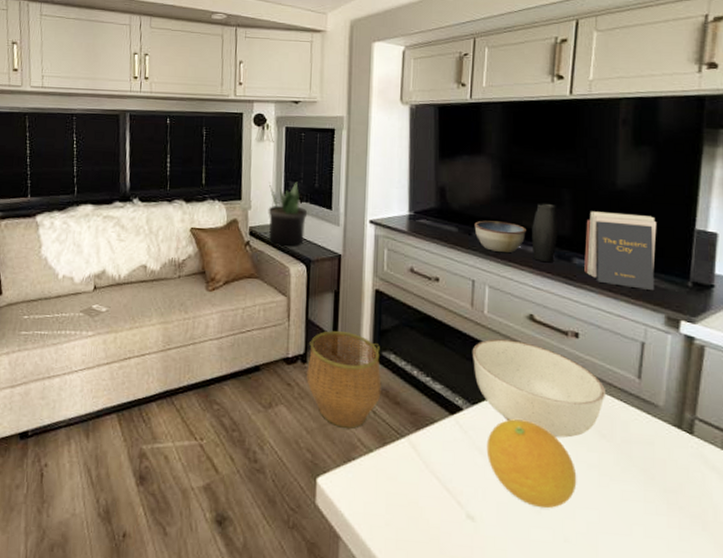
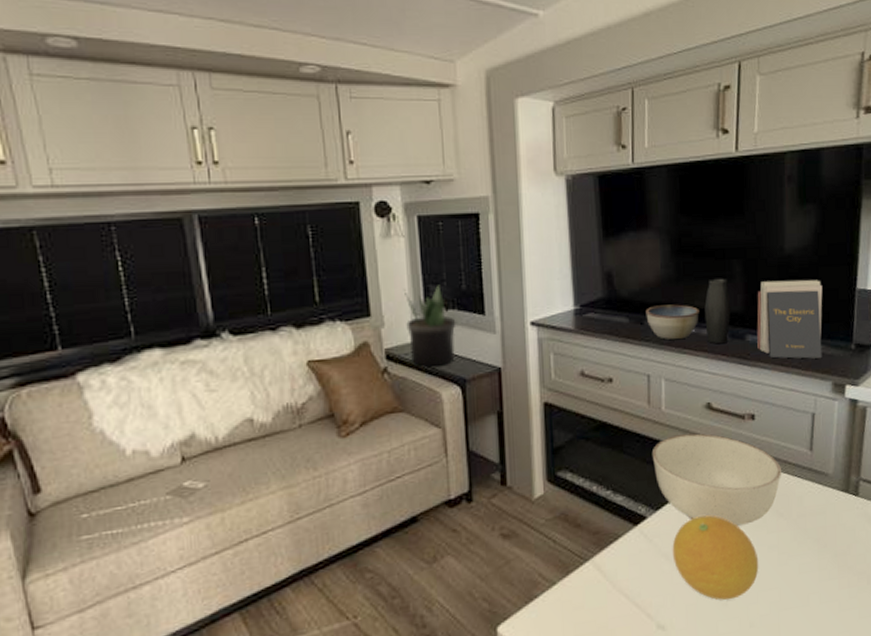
basket: present [307,331,382,429] -> none [474,456,560,566]

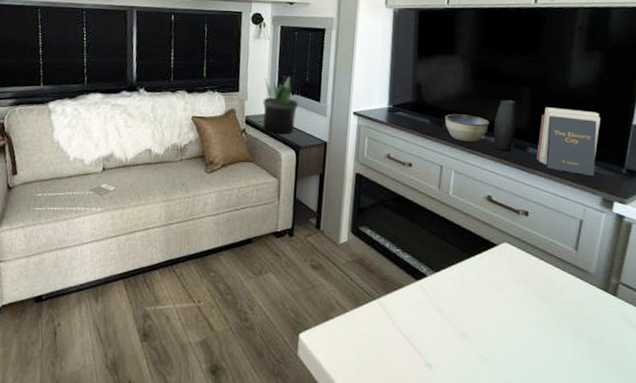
bowl: present [652,433,782,526] -> none [437,216,548,299]
fruit: present [672,515,759,600] -> none [445,284,519,357]

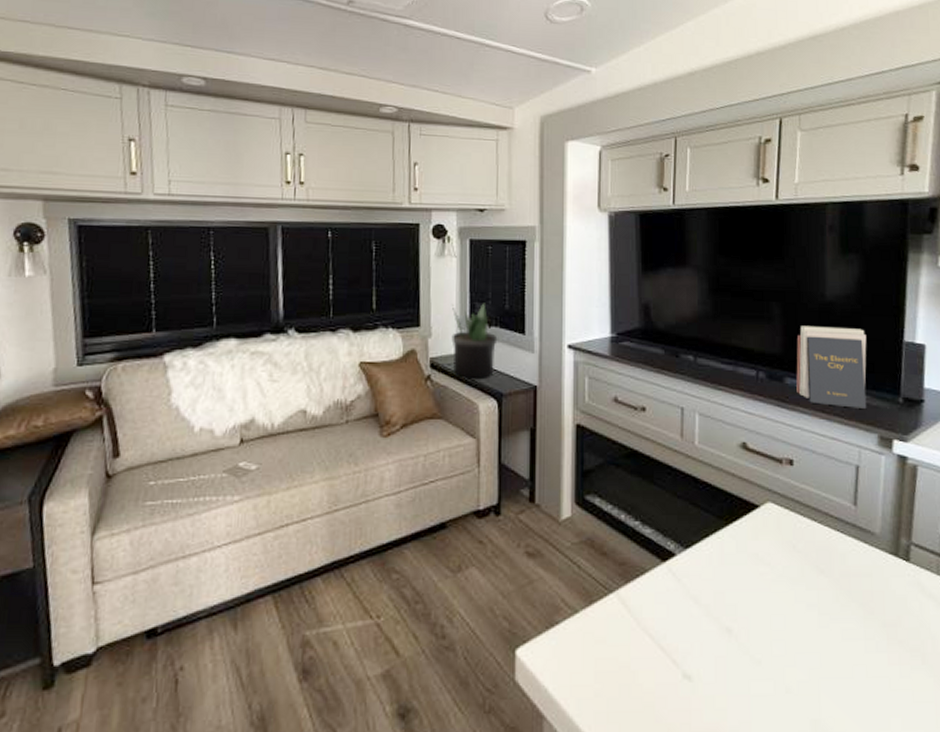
bowl: present [445,113,490,143] -> none [681,340,736,376]
vase: present [493,99,518,152] -> none [741,318,769,384]

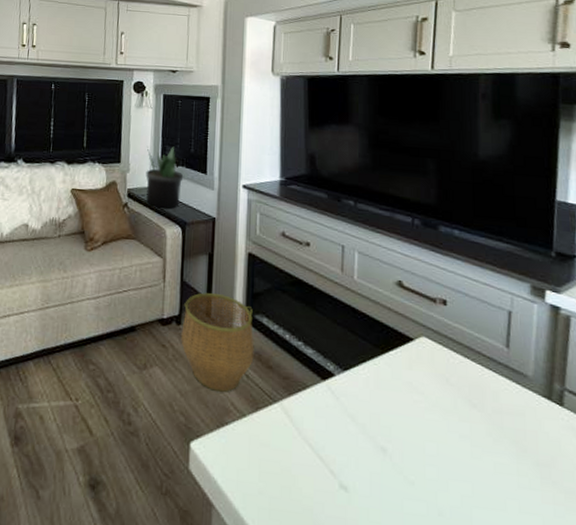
basket: none [501,475,586,587] -> present [181,292,254,392]
books: present [796,326,867,408] -> none [450,180,519,259]

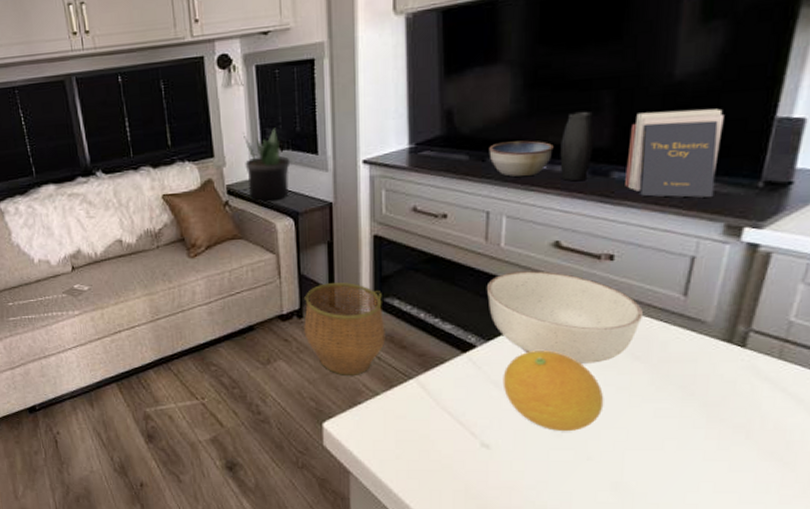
bowl: none [342,304,476,407] -> present [486,271,644,364]
bowl: none [343,187,393,220] -> present [489,140,554,177]
fruit: none [358,386,449,480] -> present [502,350,604,432]
vase: none [398,171,424,230] -> present [560,111,595,182]
books: none [450,180,519,259] -> present [625,108,725,198]

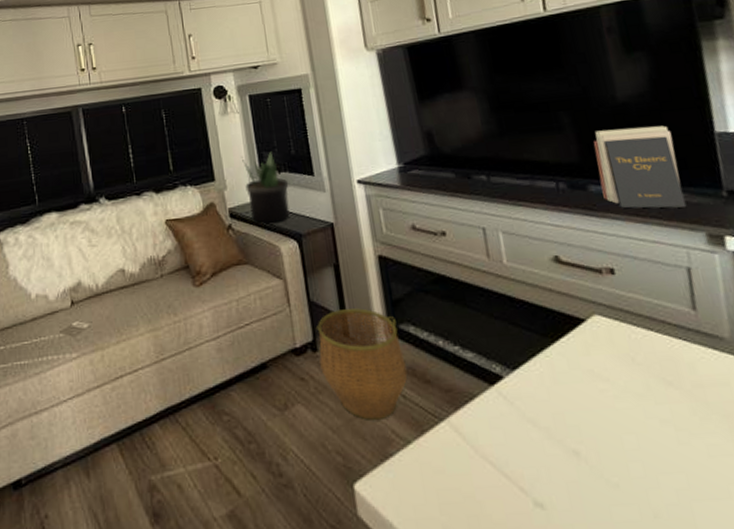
bowl: present [486,271,644,364] -> none [499,288,662,393]
bowl: present [489,140,554,177] -> none [471,158,531,193]
fruit: present [502,350,604,432] -> none [538,378,653,481]
vase: present [560,111,595,182] -> none [534,130,567,196]

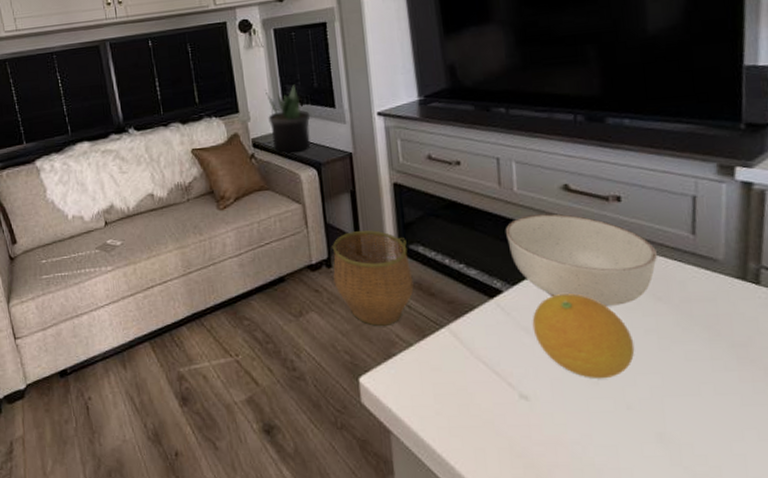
bowl: none [499,288,662,393] -> present [505,213,658,306]
fruit: none [538,378,653,481] -> present [532,293,635,379]
books: present [593,125,687,209] -> none [617,59,702,140]

